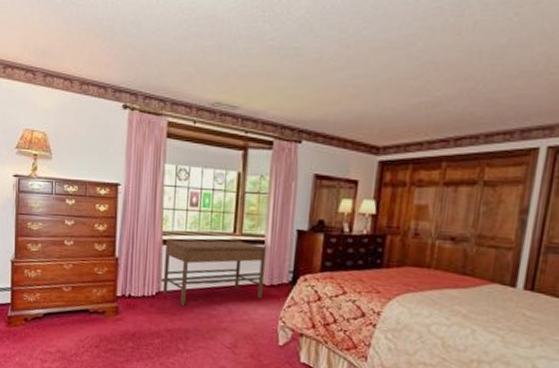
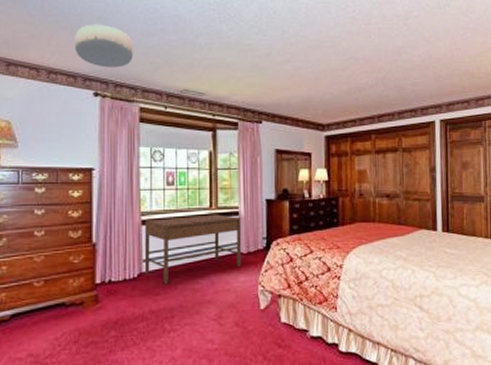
ceiling light: none [106,29,166,78] -> present [74,24,134,68]

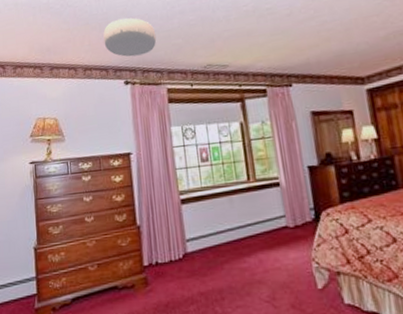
bench: present [144,214,242,285] -> none [184,187,290,265]

